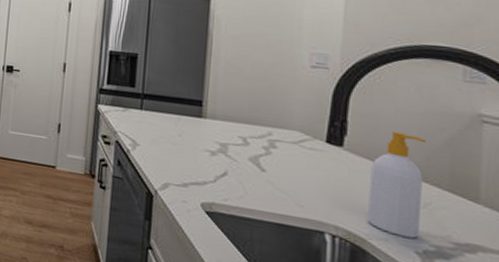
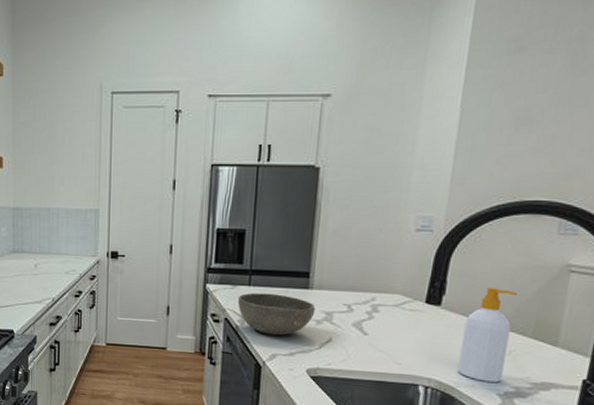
bowl: none [129,117,209,165] -> present [237,292,316,336]

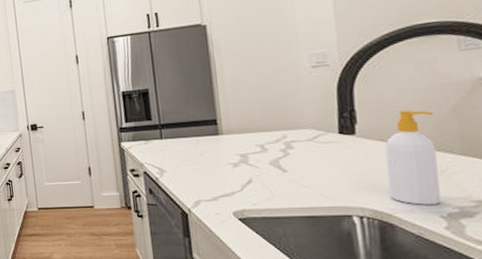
bowl: present [237,292,316,336] -> none [152,143,230,183]

